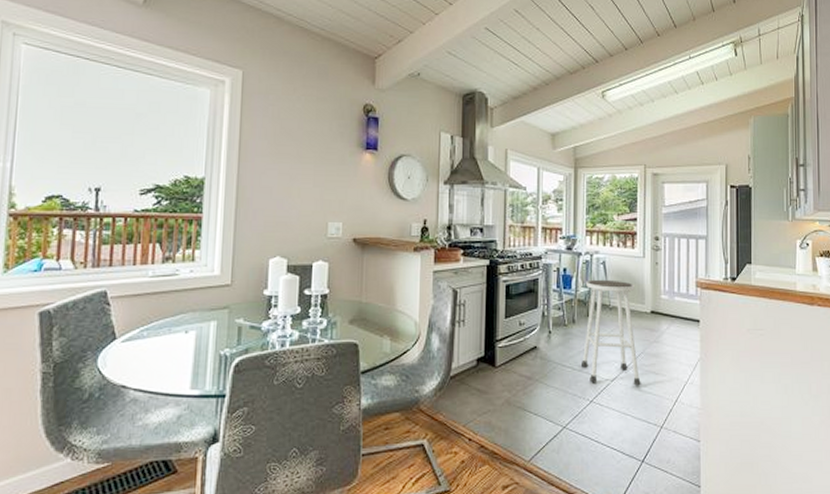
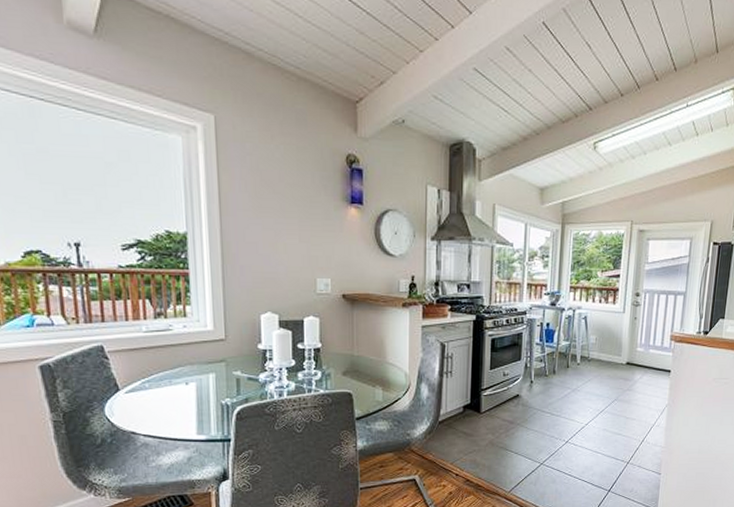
stool: present [580,279,641,386] -> none [558,333,613,428]

